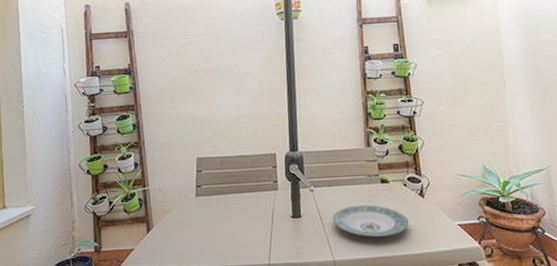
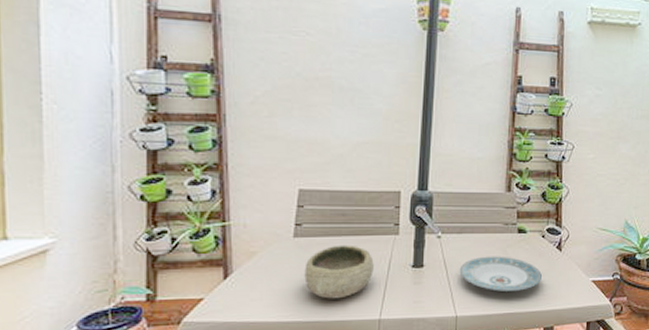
bowl: none [206,201,260,247] -> present [304,245,374,299]

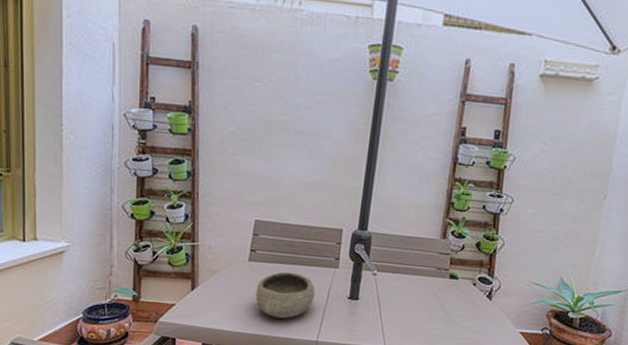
plate: present [459,256,542,291] -> none [391,296,470,333]

